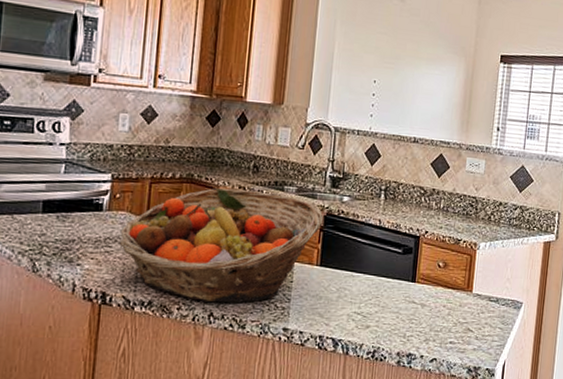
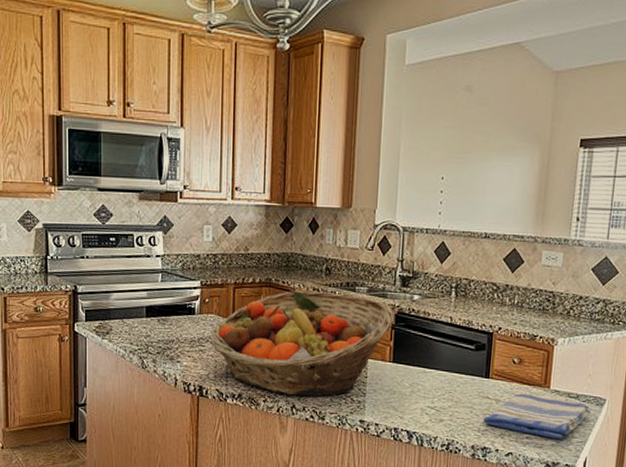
dish towel: none [409,297,509,344] -> present [483,393,591,440]

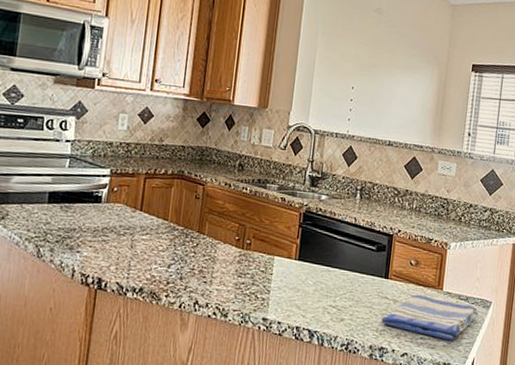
fruit basket: present [211,290,395,396] -> none [115,184,302,292]

